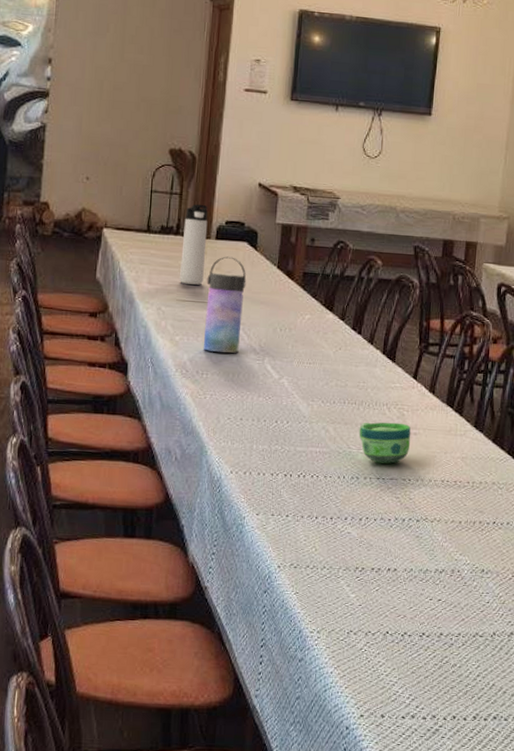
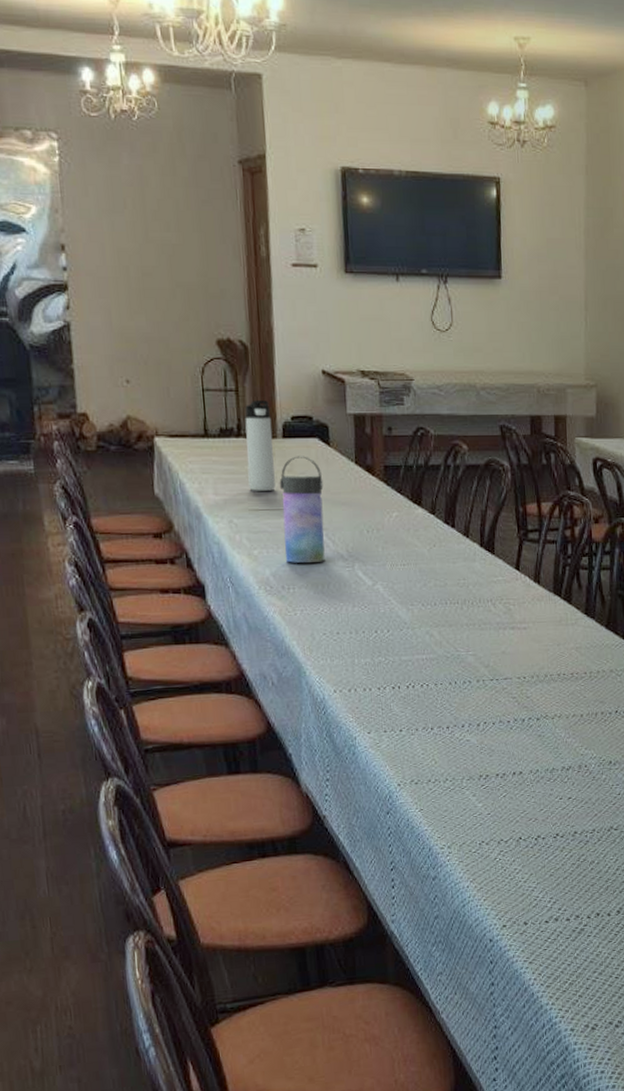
cup: present [359,422,411,464] -> none [465,618,521,664]

